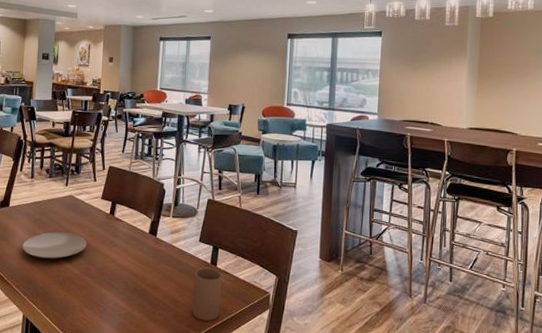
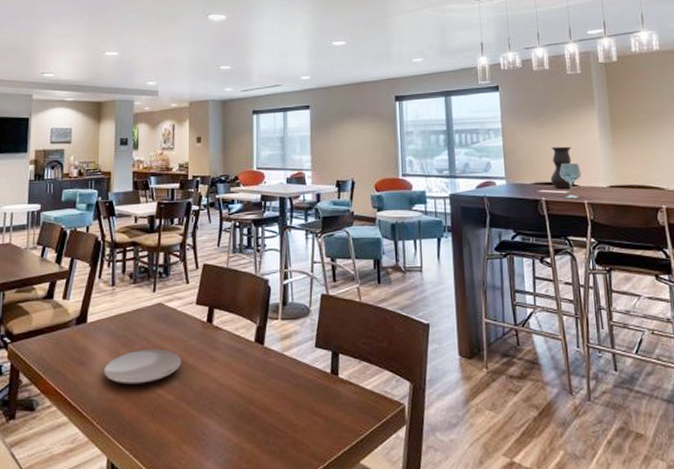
cup: present [191,267,223,321] -> none [312,378,347,447]
vase: none [417,89,440,128] -> present [551,146,575,190]
wine glass: none [425,104,446,137] -> present [559,163,581,199]

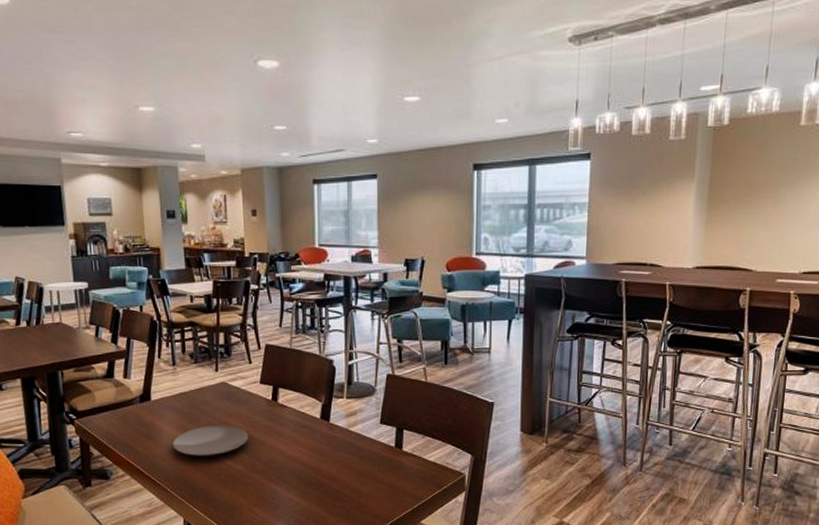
vase: present [551,146,575,190] -> none [634,224,662,271]
wine glass: present [559,163,581,199] -> none [643,241,668,280]

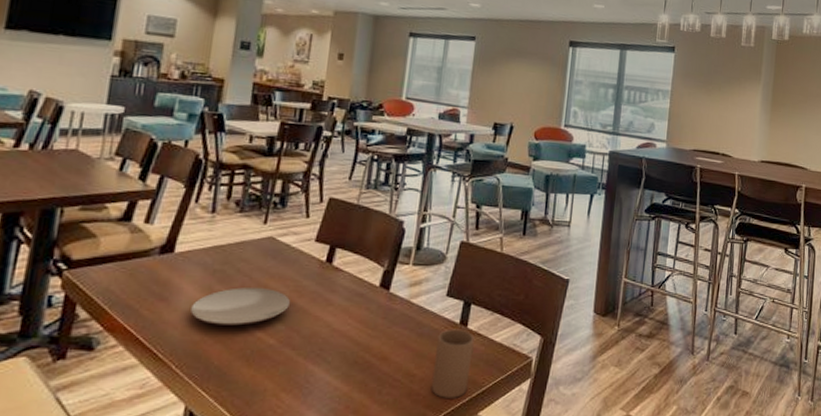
cup: none [376,451,410,510] -> present [431,329,475,398]

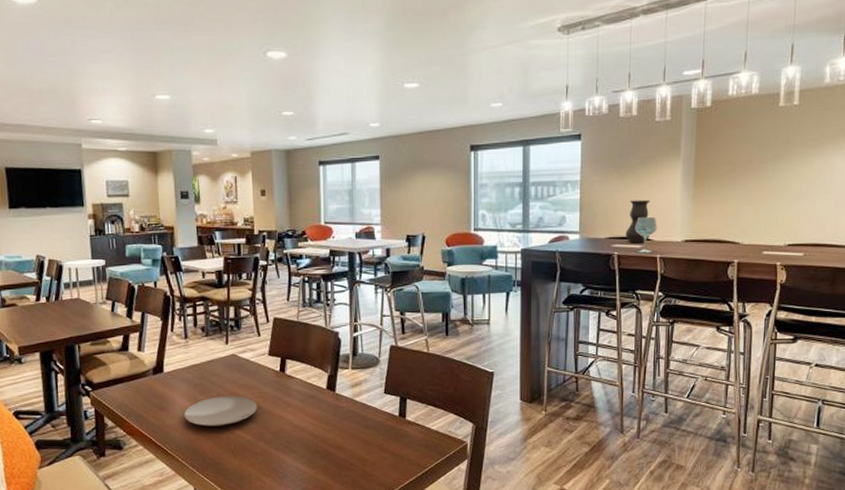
cup: present [431,329,475,398] -> none [381,420,414,478]
vase: none [708,116,733,160] -> present [625,199,651,245]
wine glass: none [716,133,738,170] -> present [634,216,657,253]

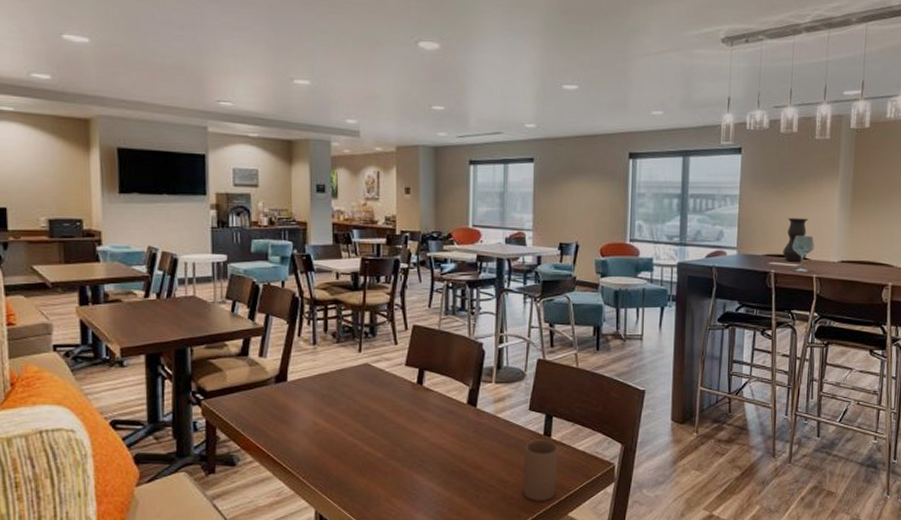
plate: present [184,396,257,427] -> none [308,409,390,442]
cup: none [381,420,414,478] -> present [523,439,559,501]

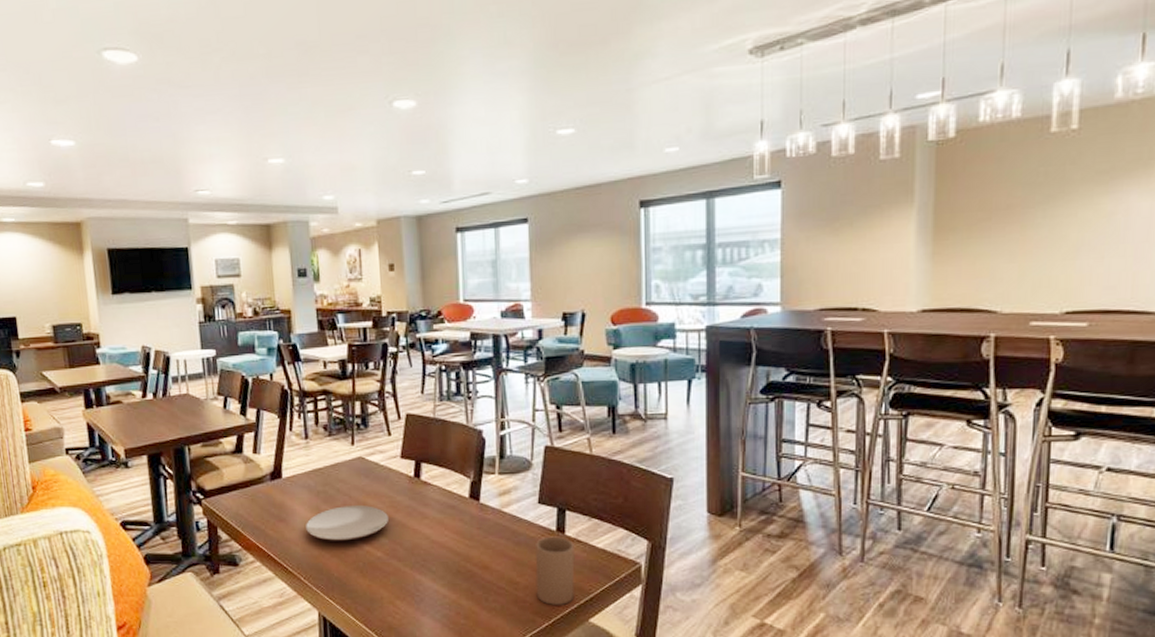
plate: none [308,409,390,442] -> present [306,506,388,541]
vase: present [783,217,808,263] -> none [841,259,874,317]
wine glass: present [792,235,815,272] -> none [853,281,884,328]

